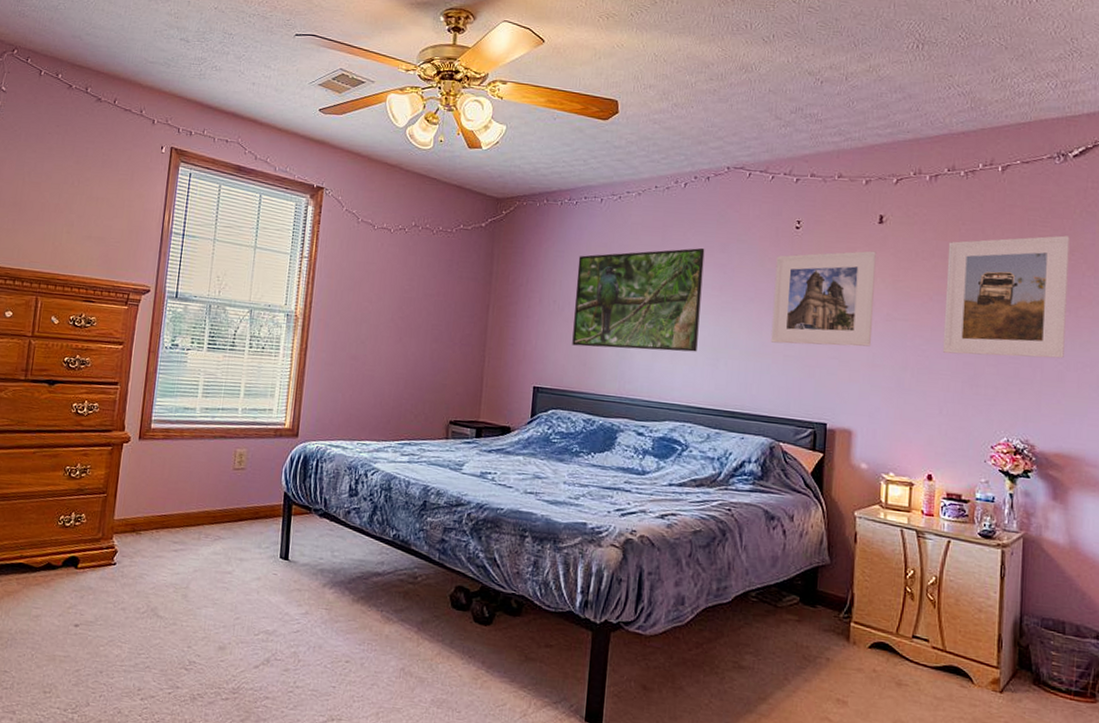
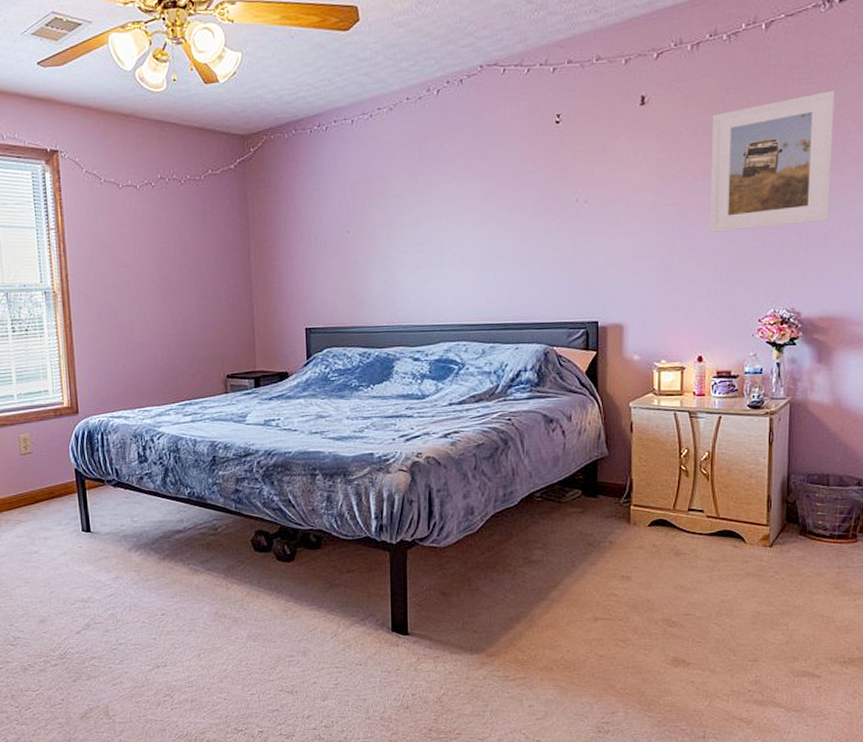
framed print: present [572,247,705,352] -> none [335,158,465,280]
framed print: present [770,250,876,347] -> none [538,136,640,248]

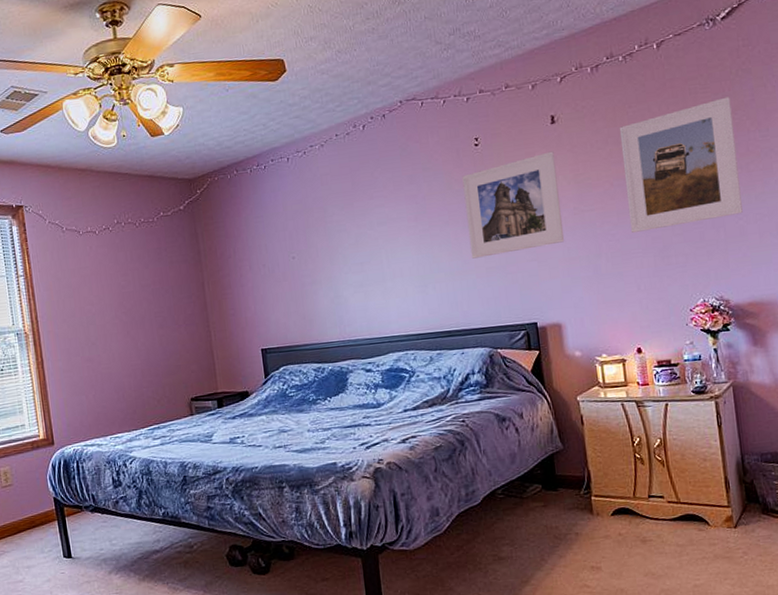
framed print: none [538,136,640,248] -> present [462,151,565,259]

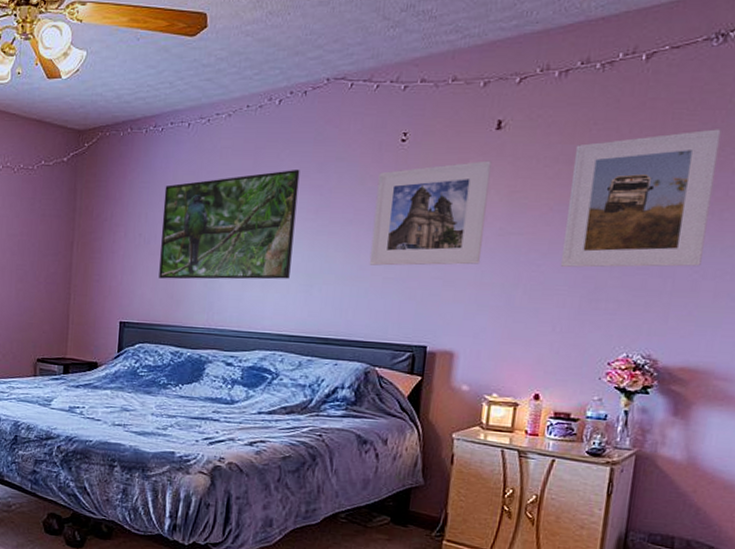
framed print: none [277,183,405,303] -> present [159,169,300,280]

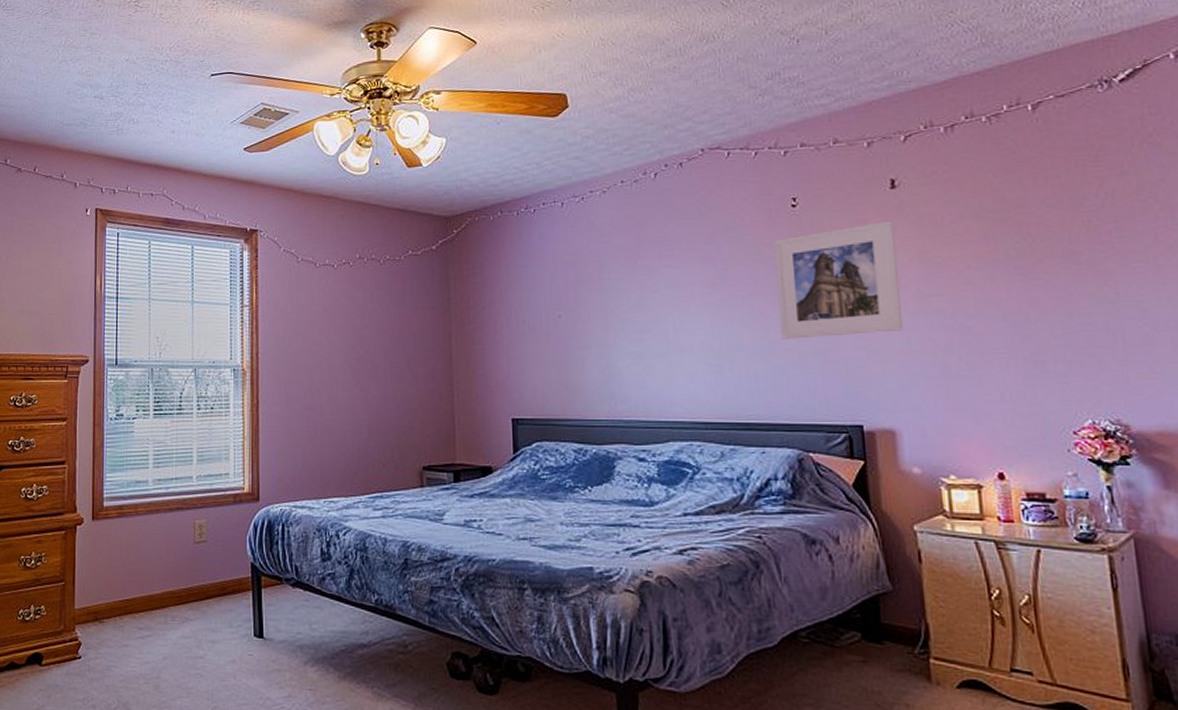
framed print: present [159,169,300,280] -> none [544,242,695,368]
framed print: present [560,129,721,268] -> none [980,173,1149,327]

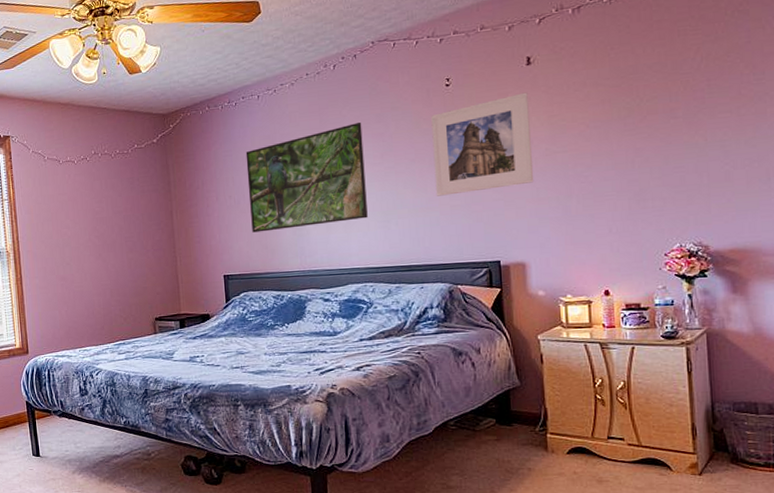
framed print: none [544,242,695,368] -> present [245,122,368,233]

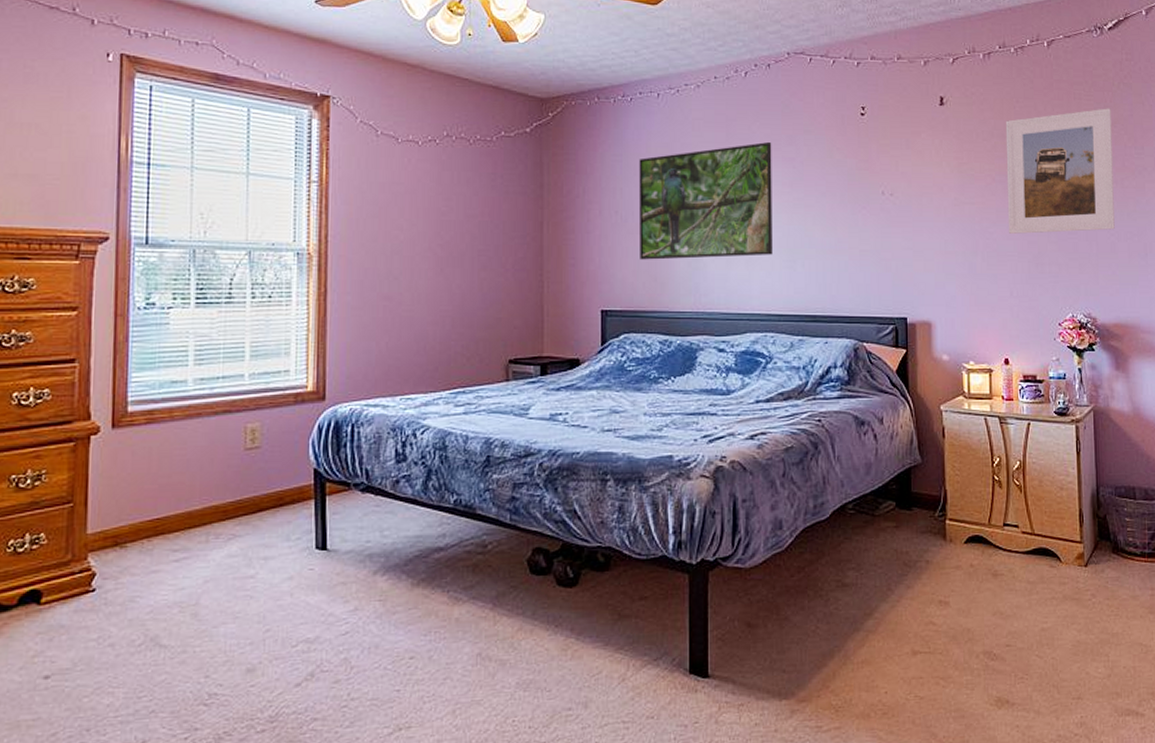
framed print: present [431,92,534,196] -> none [844,134,943,238]
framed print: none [599,38,730,175] -> present [1005,108,1115,234]

